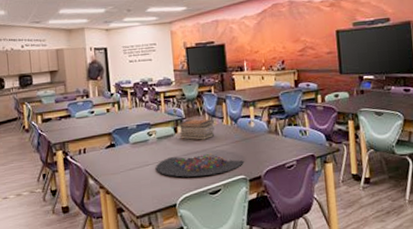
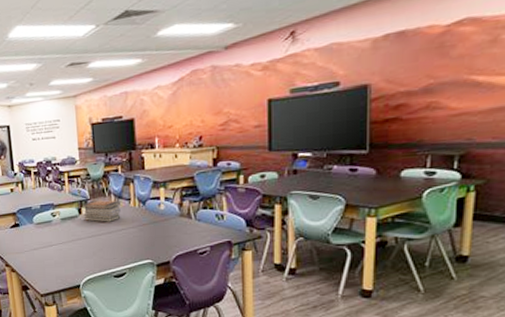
board game: present [155,153,245,177] -> none [59,235,152,259]

